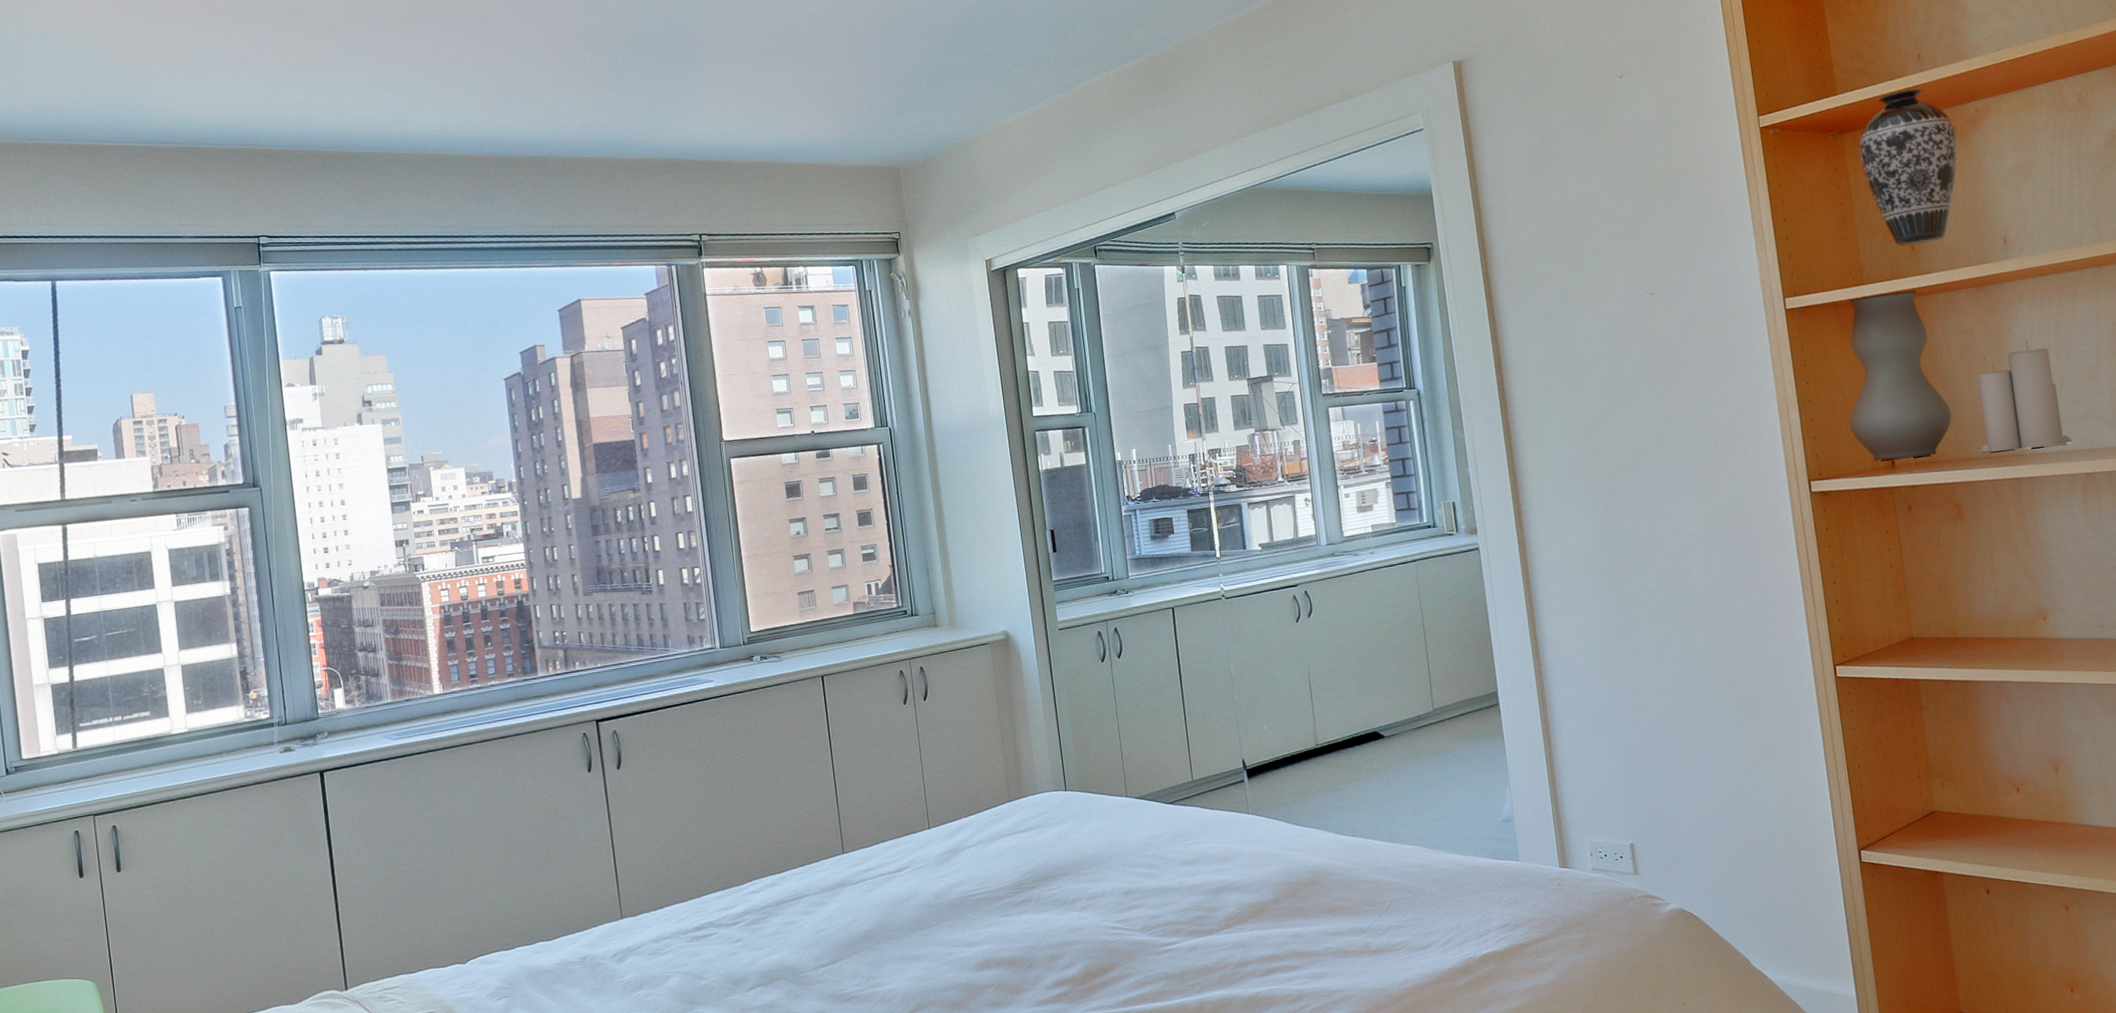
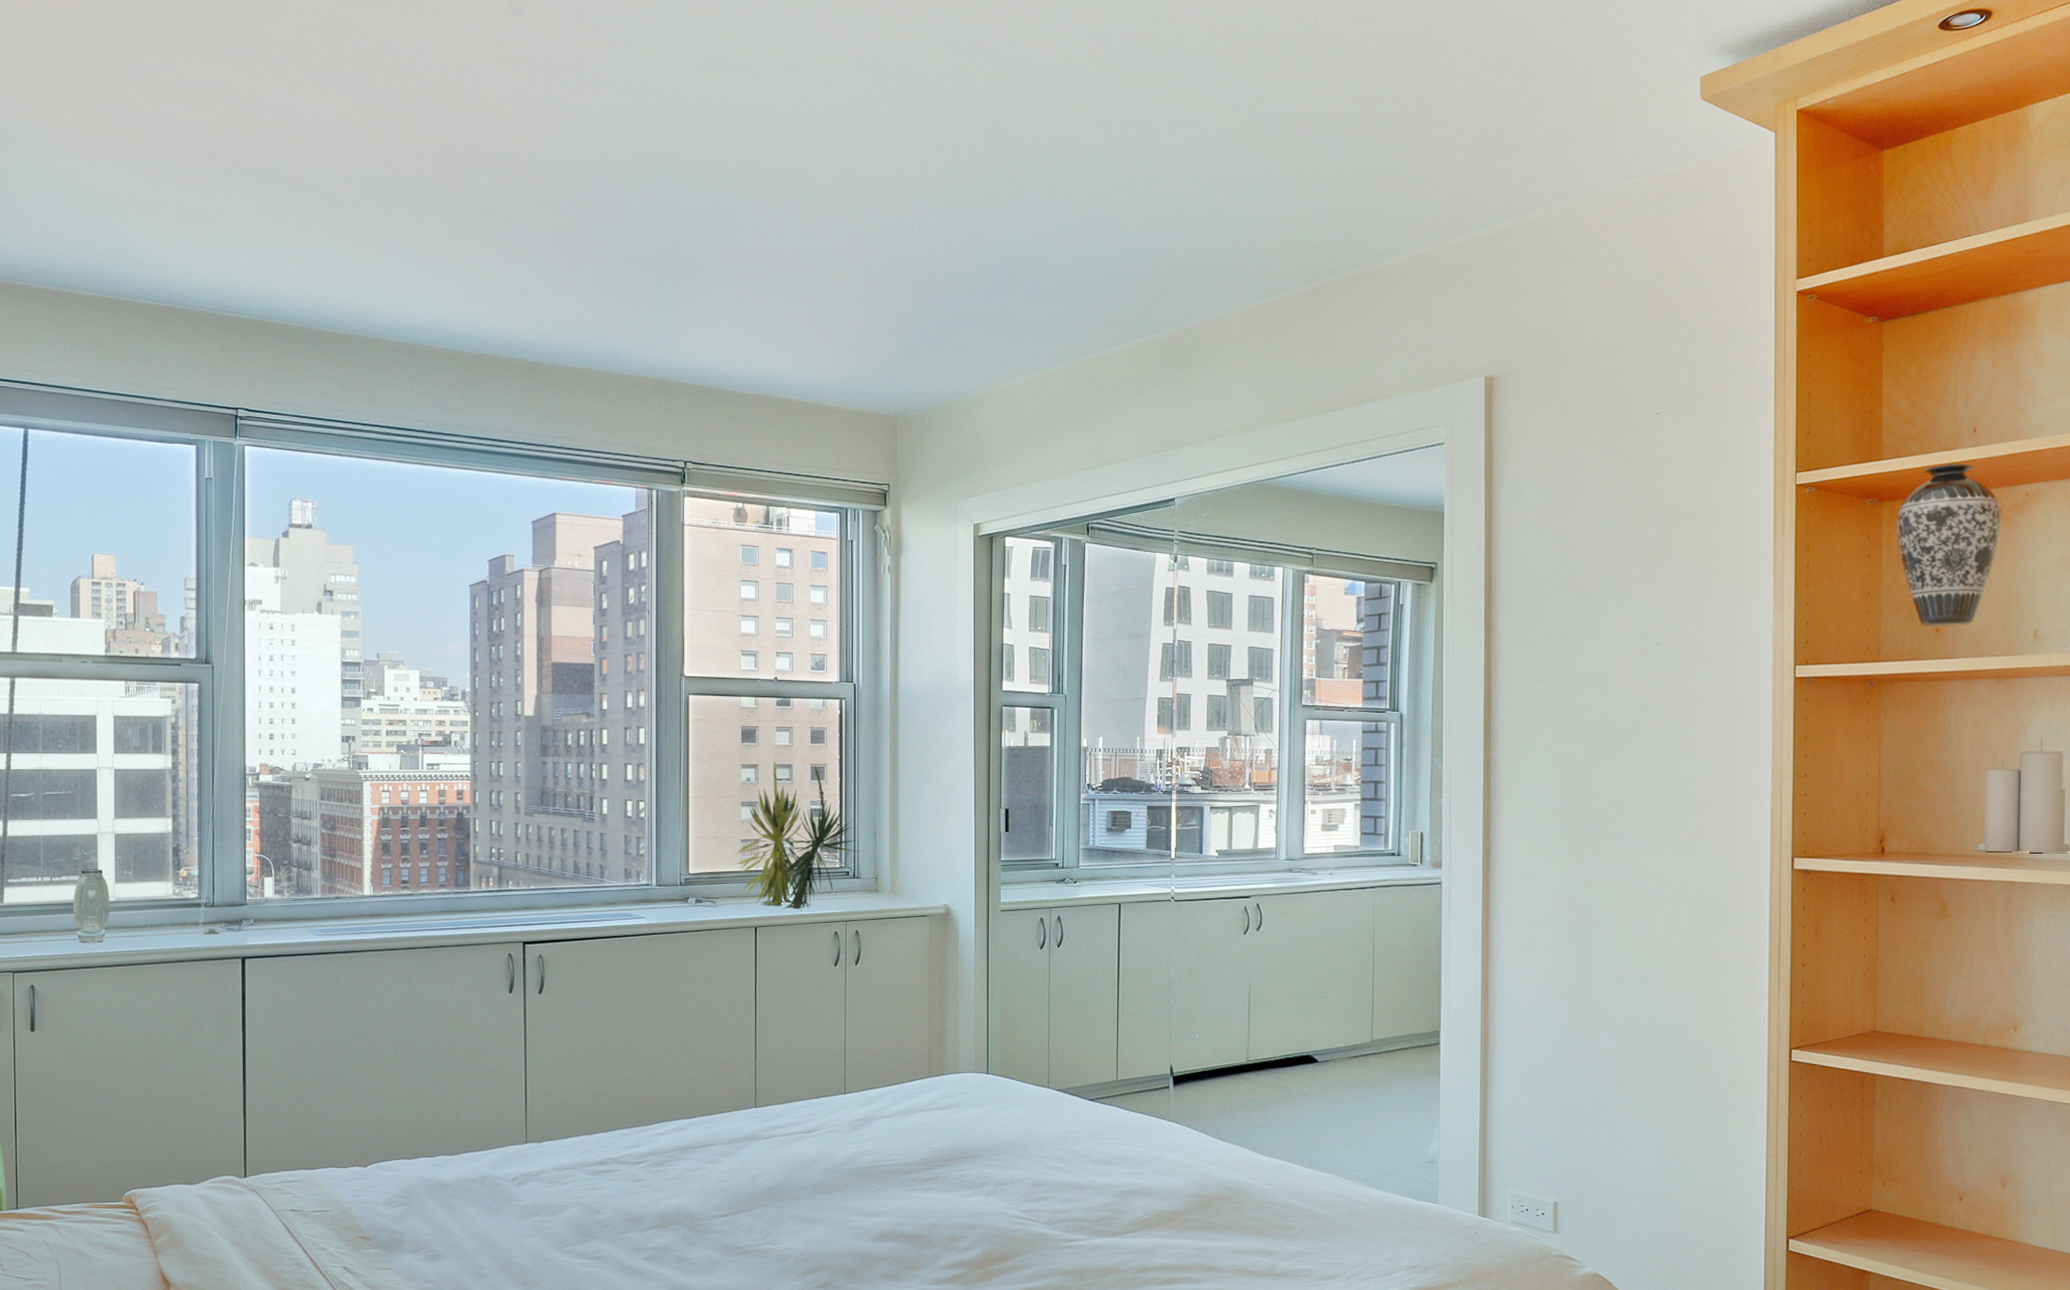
vase: none [146,702,184,777] -> present [73,869,110,943]
plant: none [793,512,914,655] -> present [735,761,859,910]
vase: present [1849,289,1952,461] -> none [1843,674,1951,847]

